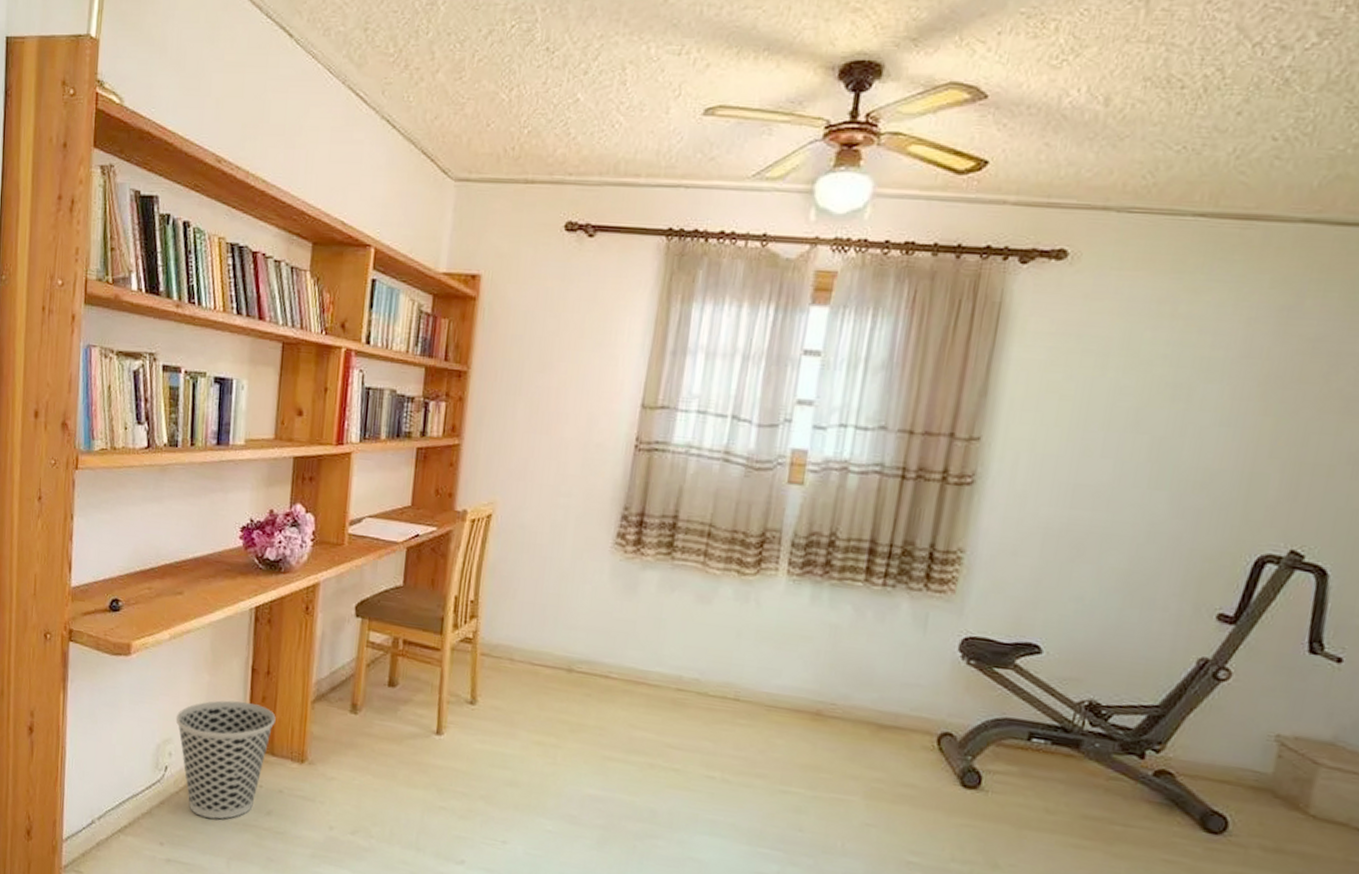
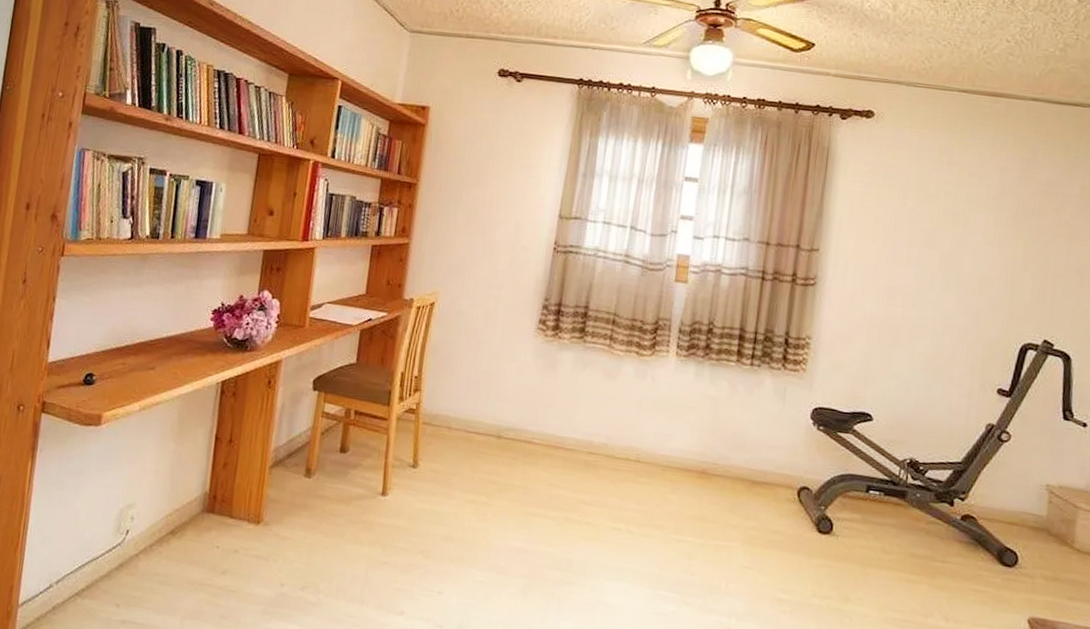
wastebasket: present [175,700,276,819] -> none [140,467,236,580]

